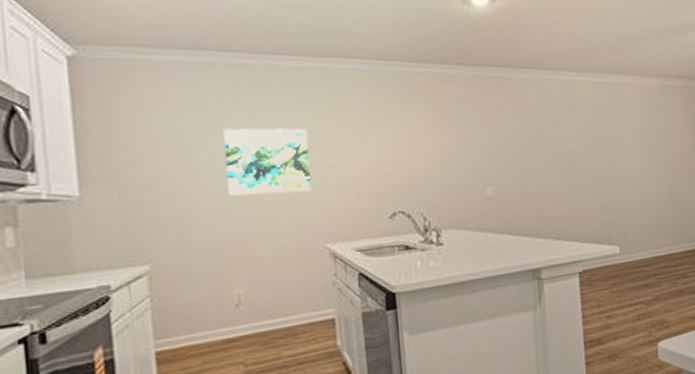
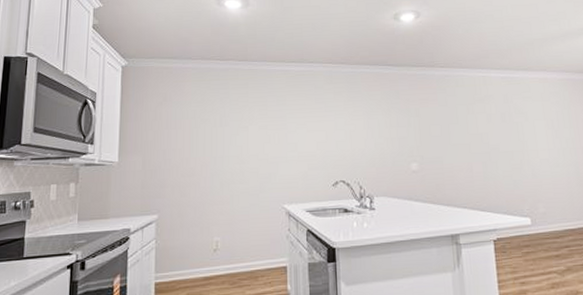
wall art: present [224,128,311,196] -> none [216,114,275,165]

